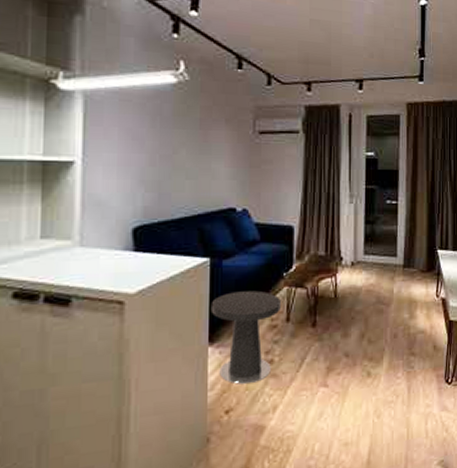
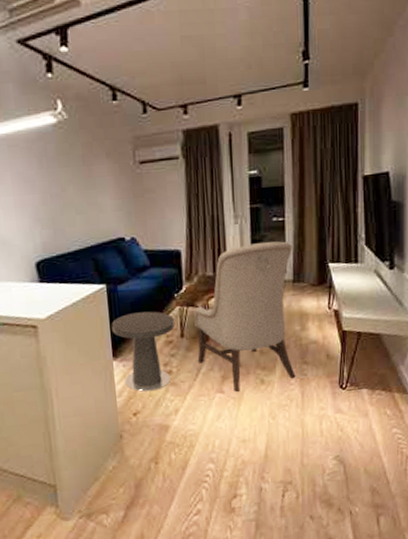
chair: none [301,224,404,386] -> present [193,241,296,392]

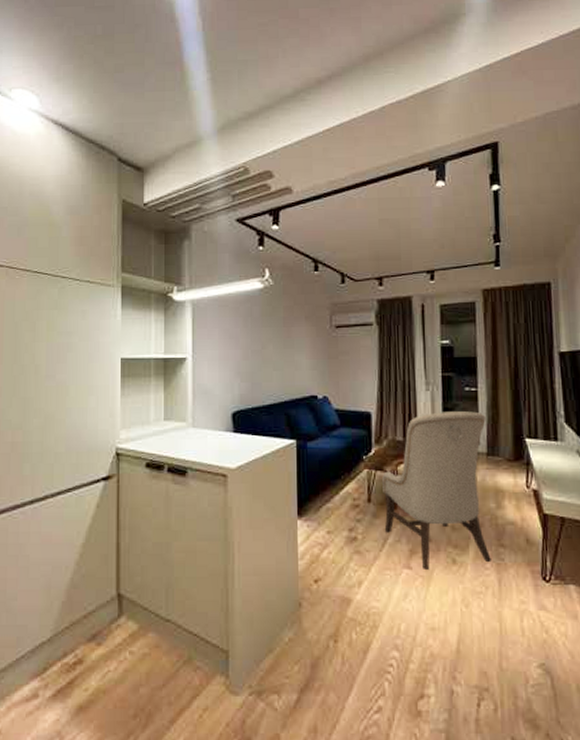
side table: present [111,311,175,392] -> none [298,471,362,557]

